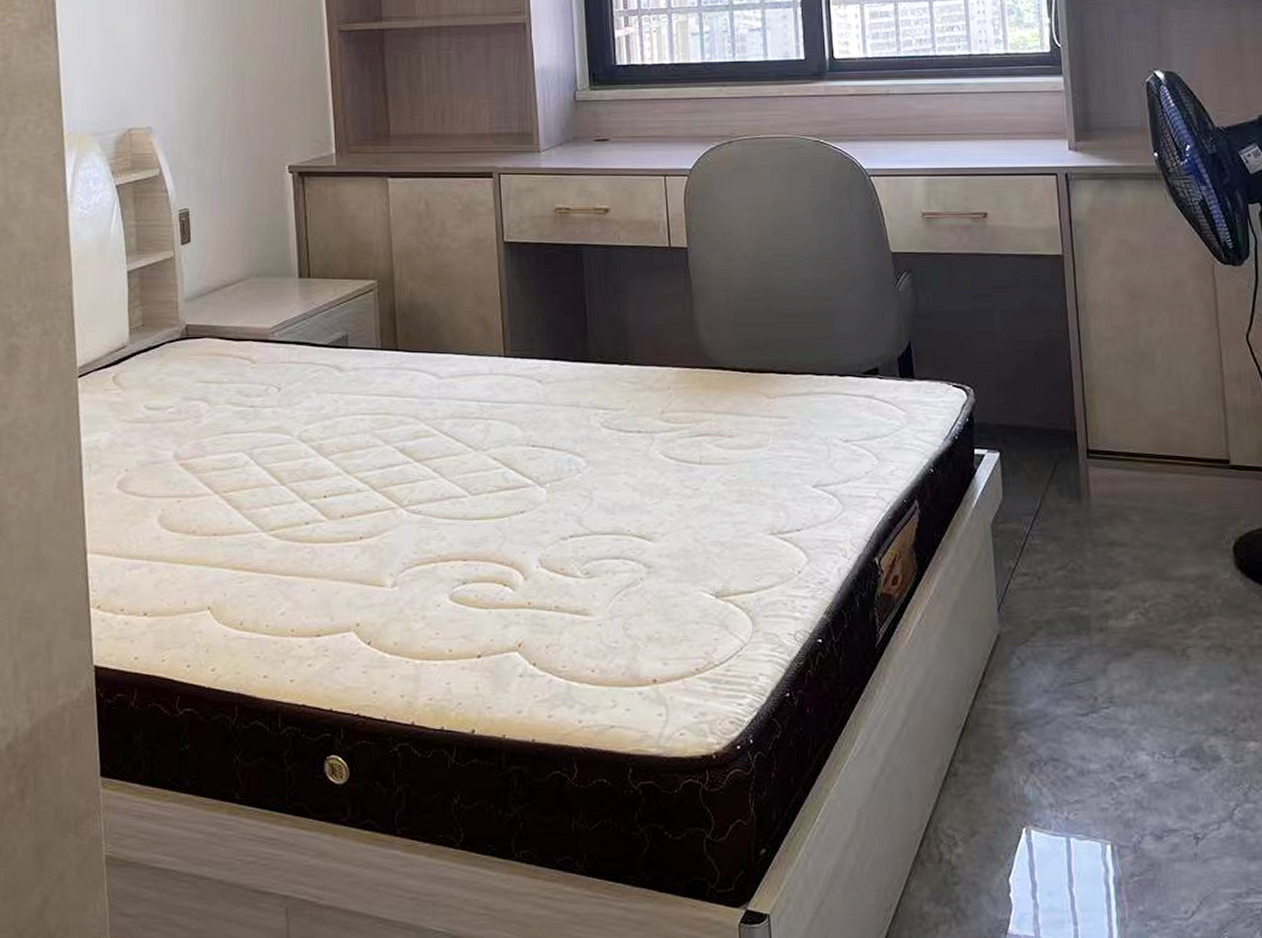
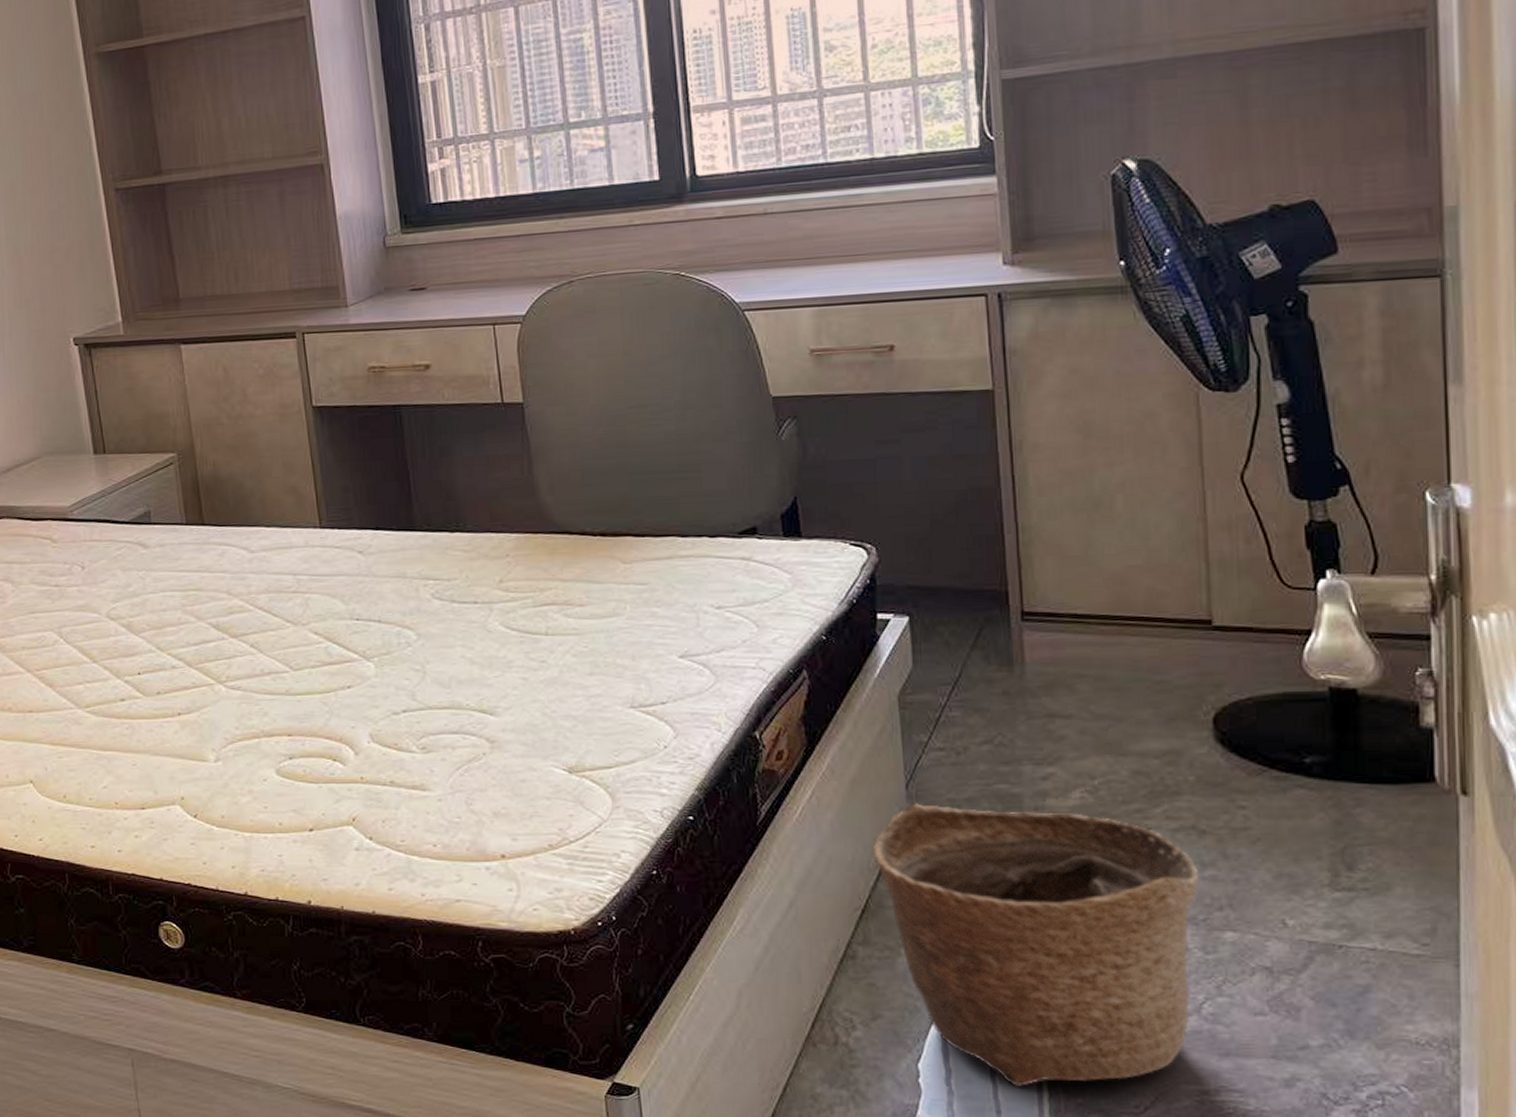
basket: none [972,625,1228,897] -> present [874,803,1200,1087]

